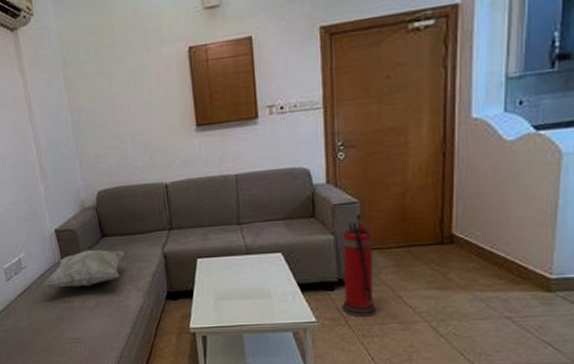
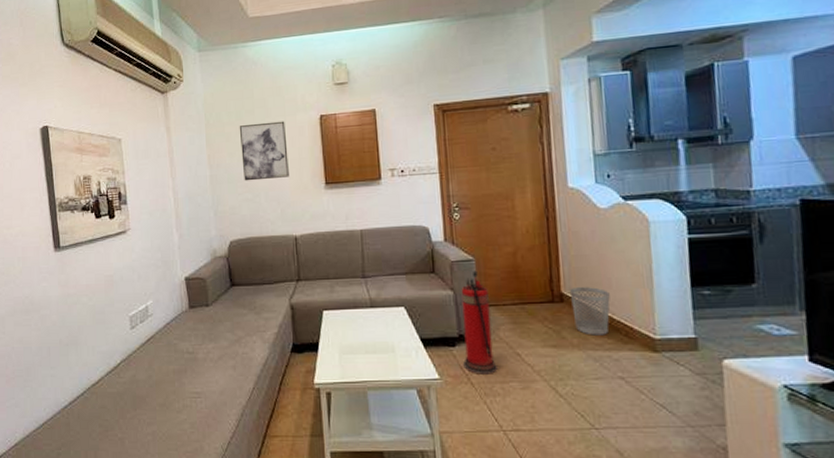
decorative pillow: present [42,250,125,288] -> none [167,299,252,338]
wall art: none [99,56,157,127] -> present [239,121,289,181]
wastebasket: none [462,227,506,277] -> present [570,287,610,336]

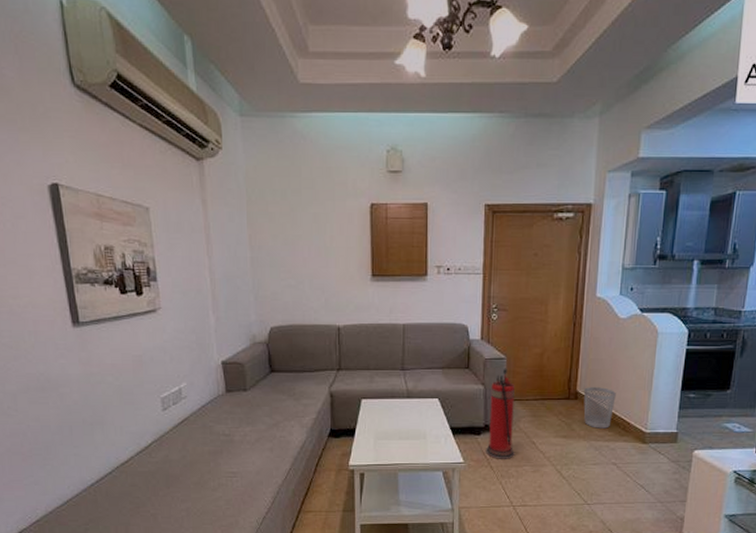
wall art: present [239,121,289,181] -> none [284,205,335,267]

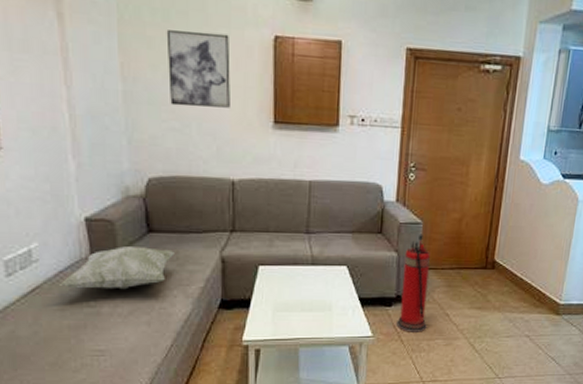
decorative pillow: none [202,385,292,421] -> present [60,246,175,290]
wall art: none [284,205,335,267] -> present [166,30,230,108]
wastebasket: present [583,387,616,429] -> none [500,256,534,300]

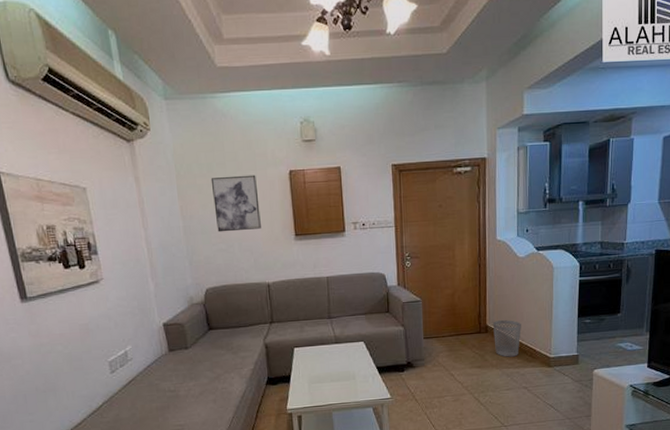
decorative pillow: present [60,246,175,290] -> none [148,341,230,379]
fire extinguisher: present [396,234,430,332] -> none [410,309,436,392]
wastebasket: none [500,256,534,300] -> present [493,320,521,357]

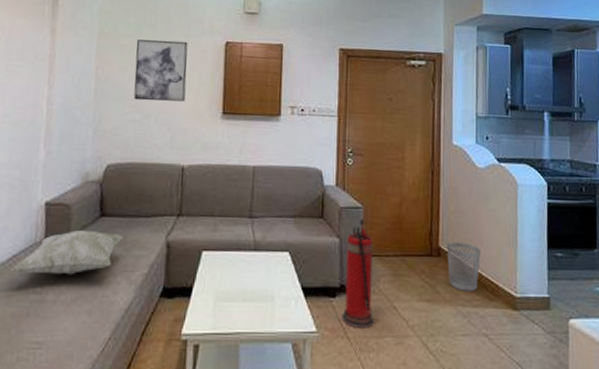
decorative pillow: none [148,341,230,379] -> present [11,230,123,275]
fire extinguisher: none [410,309,436,392] -> present [342,218,374,328]

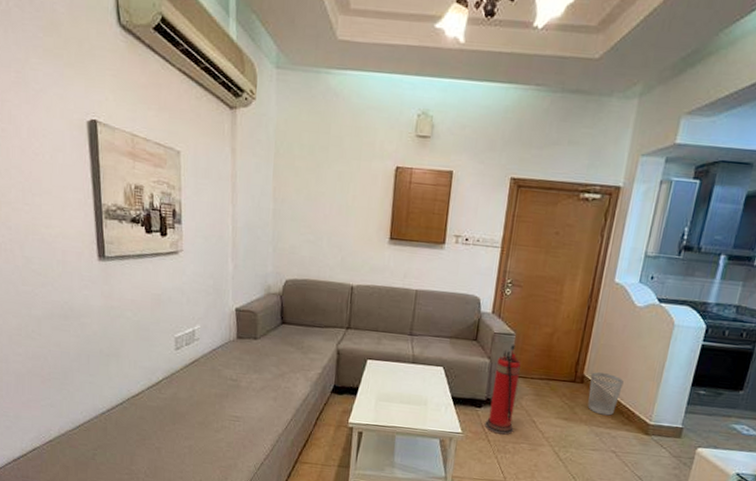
decorative pillow: present [11,230,123,275] -> none [212,333,301,369]
wall art: present [133,40,188,102] -> none [308,162,359,225]

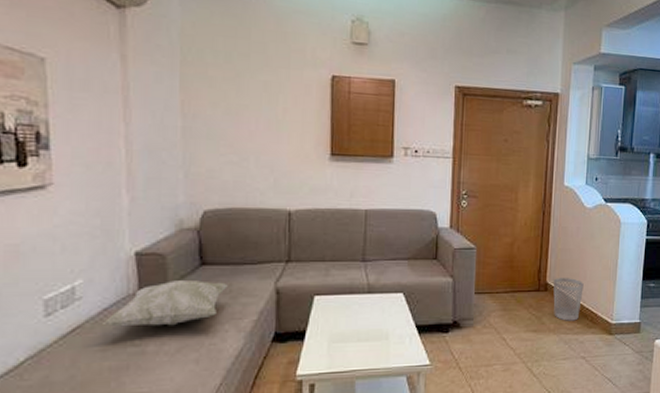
decorative pillow: none [212,333,301,369] -> present [103,280,228,327]
fire extinguisher: present [485,344,521,435] -> none [454,258,485,359]

